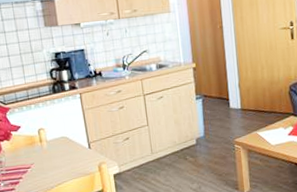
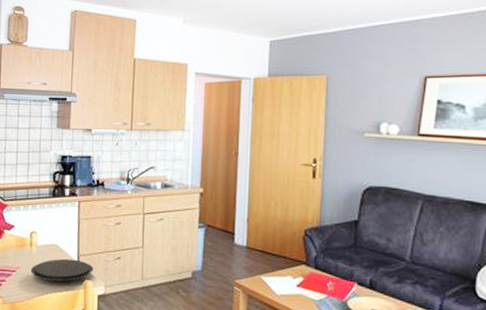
plate: none [44,146,105,171] -> present [30,258,93,282]

